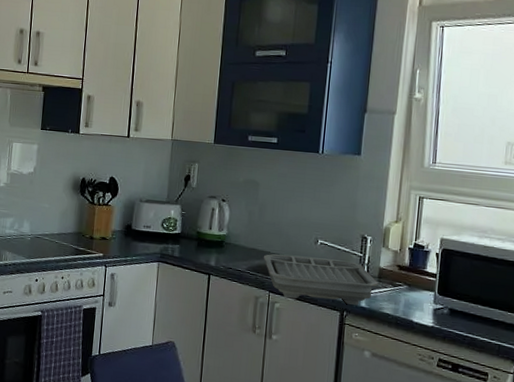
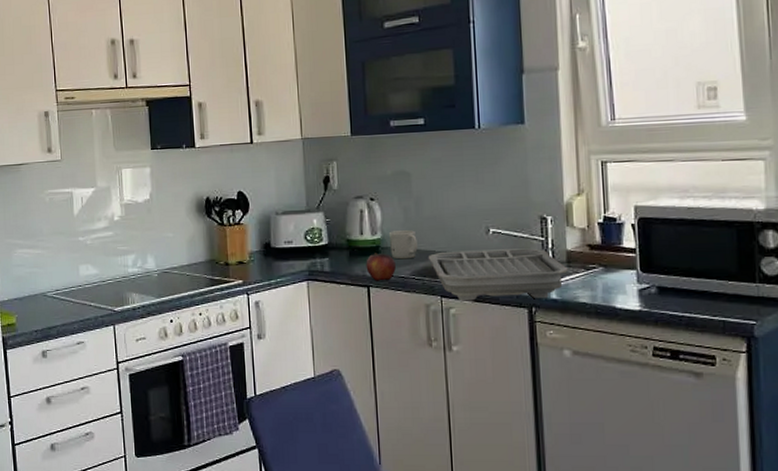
fruit: none [210,246,235,272] -> present [366,252,396,281]
mug: none [232,230,257,256] -> present [388,230,418,260]

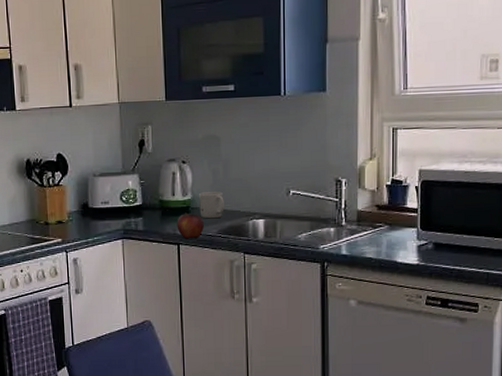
dish rack: present [428,248,568,301] -> none [233,208,357,257]

